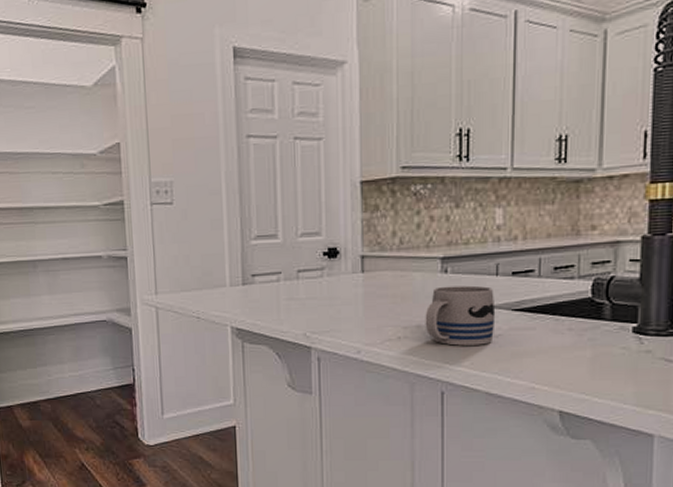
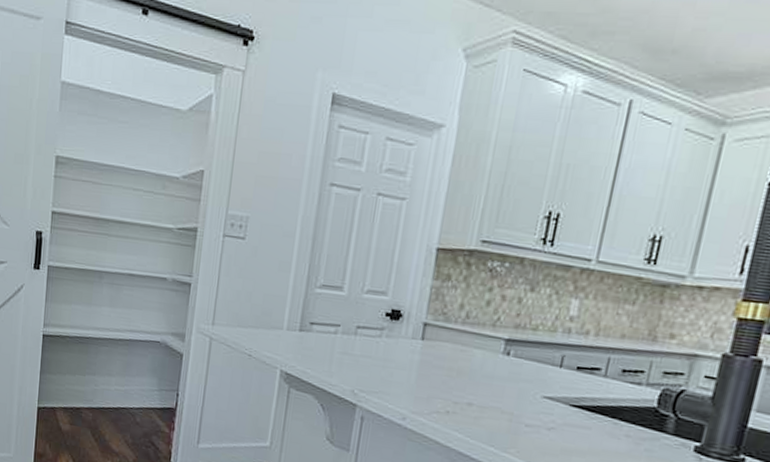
mug: present [425,285,496,346] -> none [476,368,555,435]

